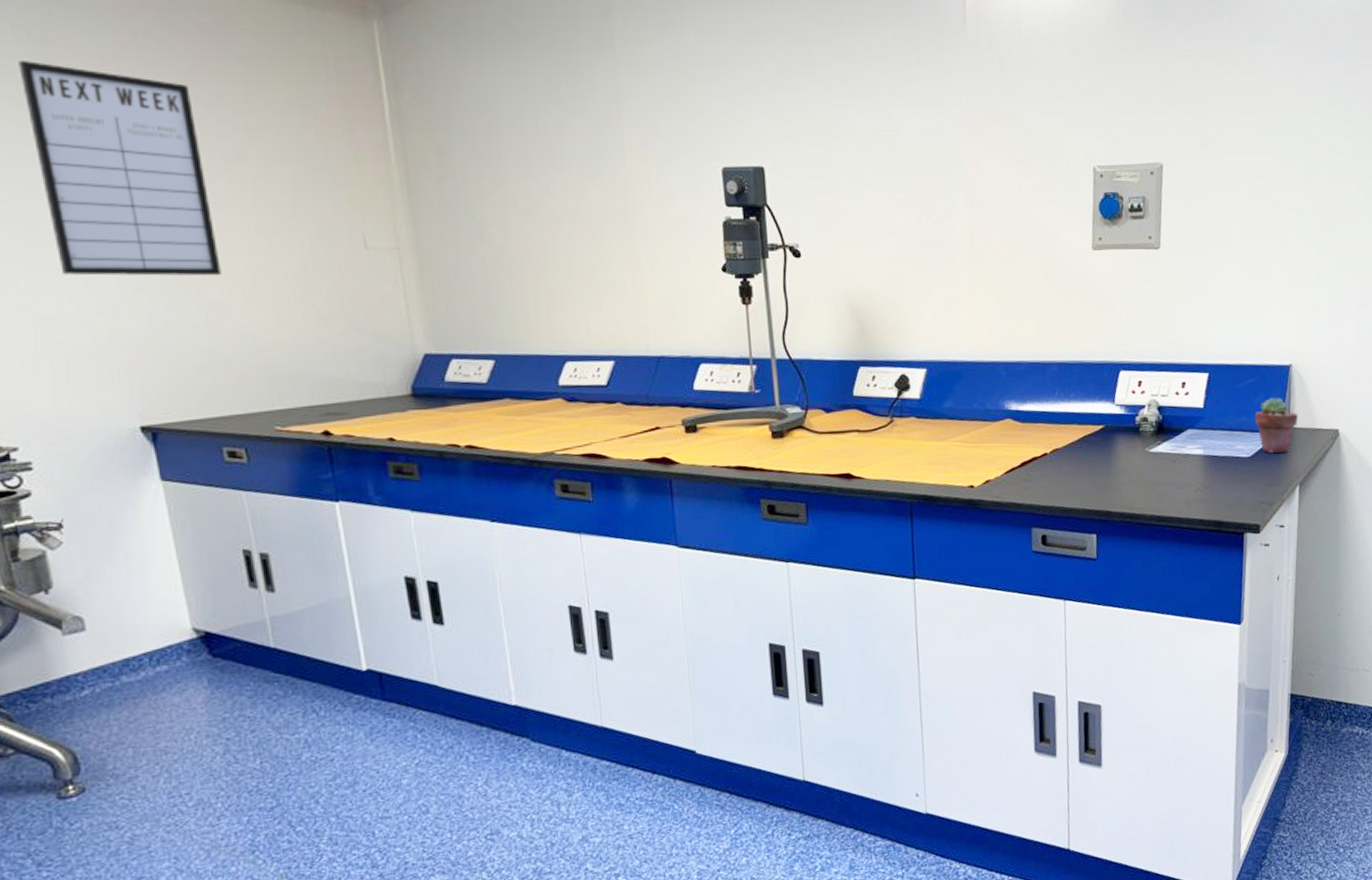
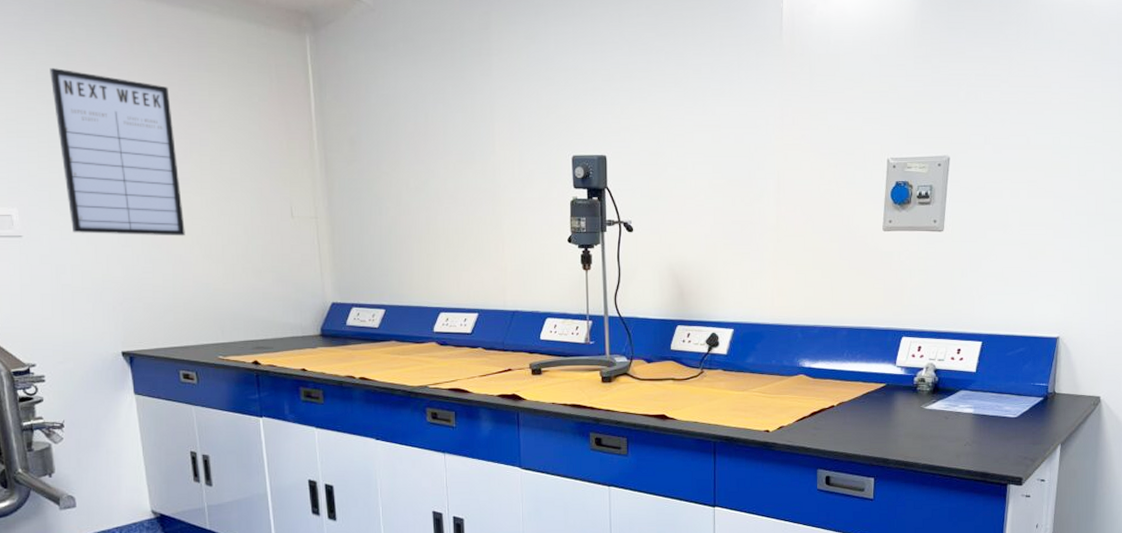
potted succulent: present [1255,397,1298,454] -> none [1023,365,1063,416]

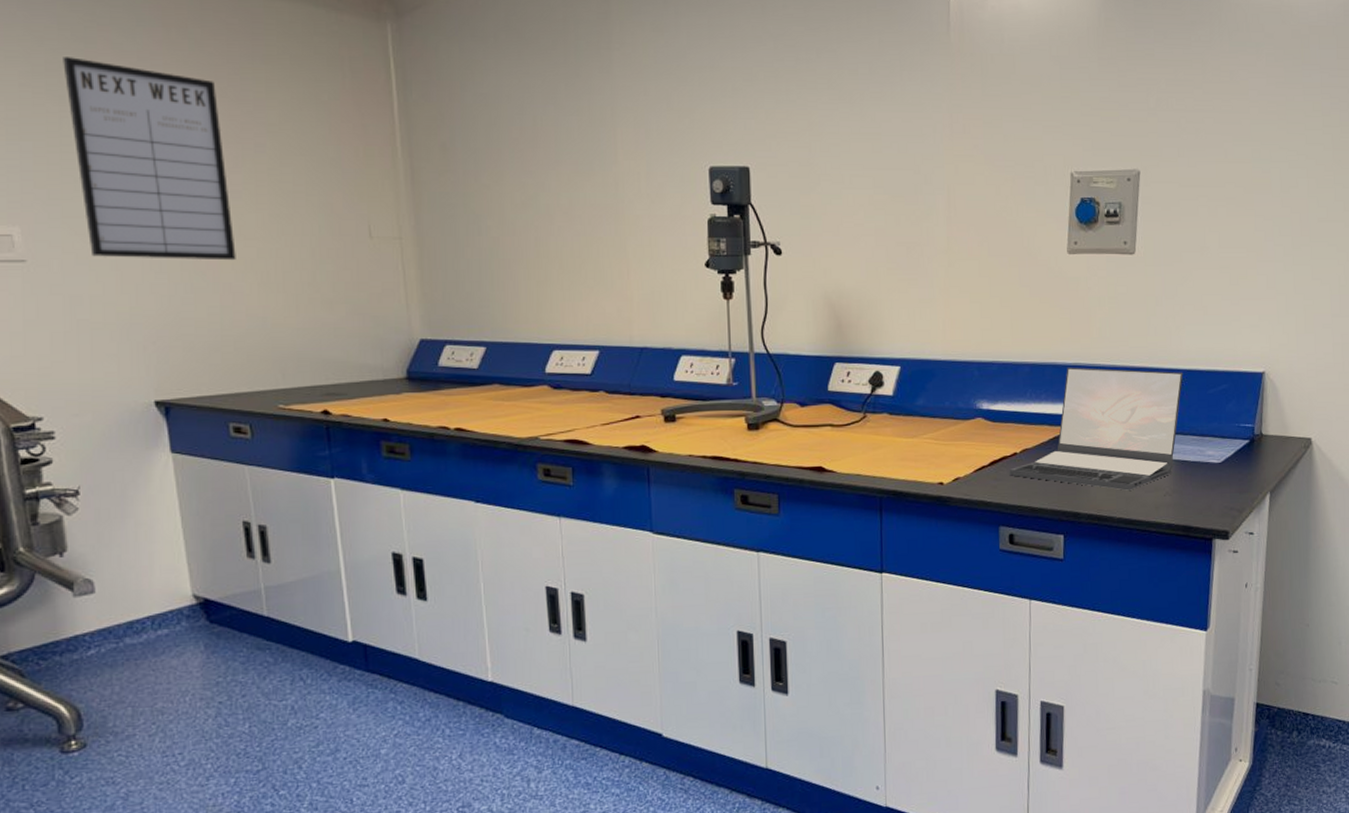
laptop: none [827,331,985,440] -> present [1009,367,1184,491]

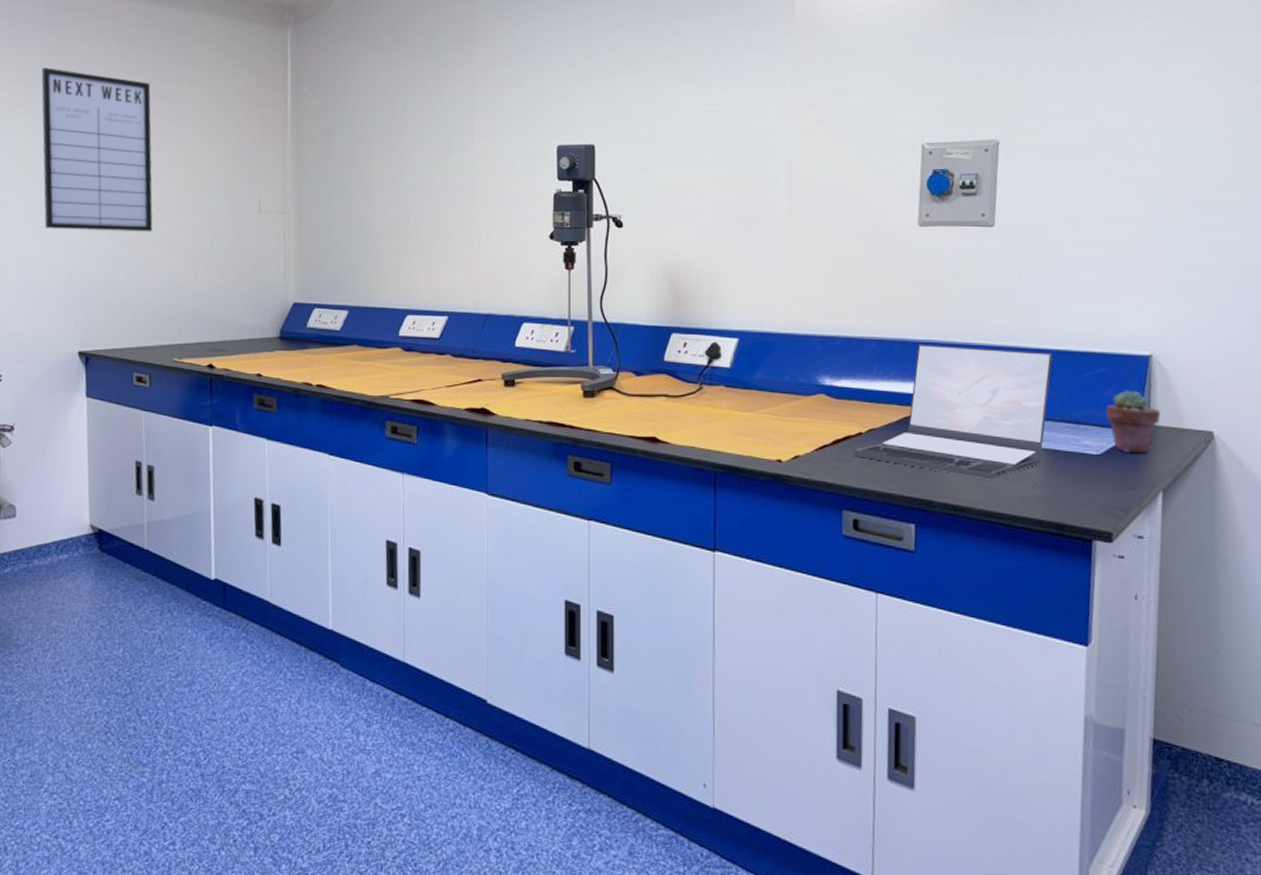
potted succulent: none [1226,404,1270,461] -> present [1106,390,1161,454]

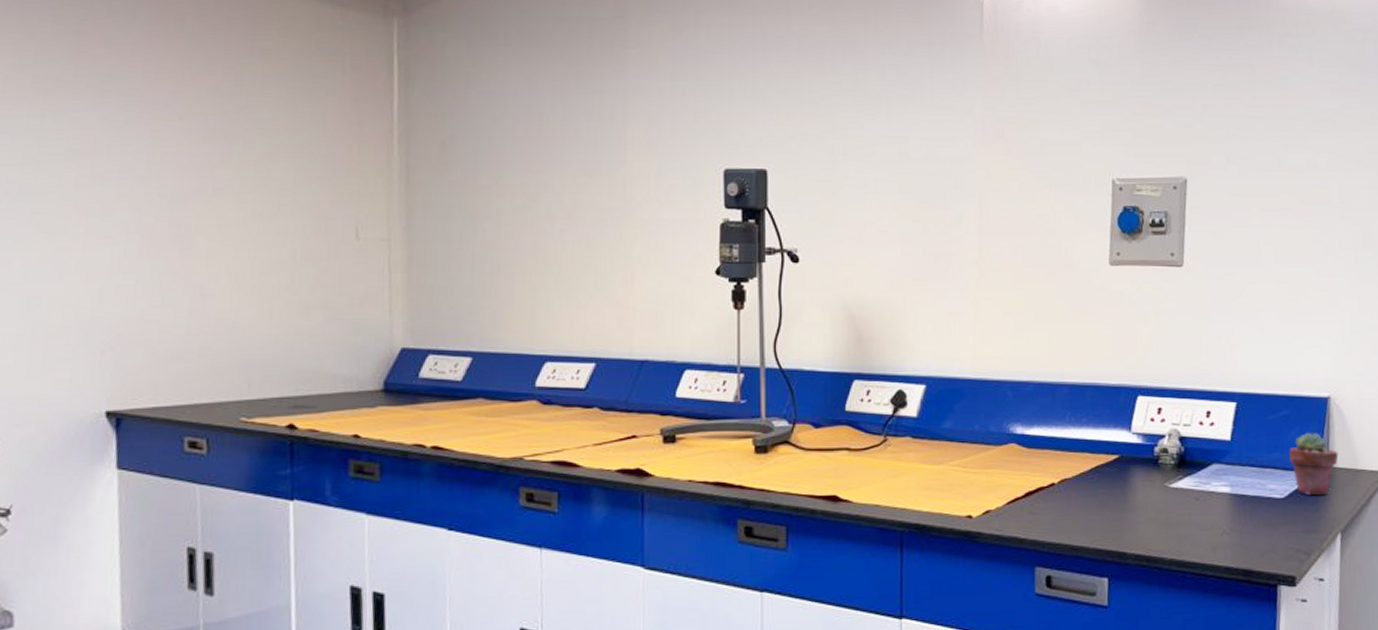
writing board: present [41,68,153,232] -> none [52,50,212,261]
laptop: present [853,344,1053,480] -> none [1046,388,1240,528]

